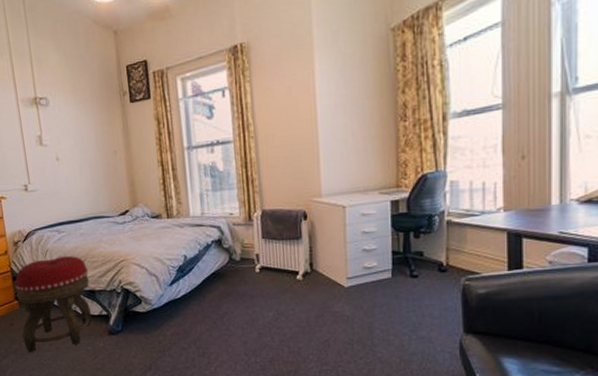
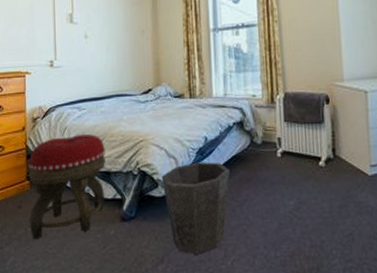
waste bin: none [144,279,211,362] -> present [161,162,230,254]

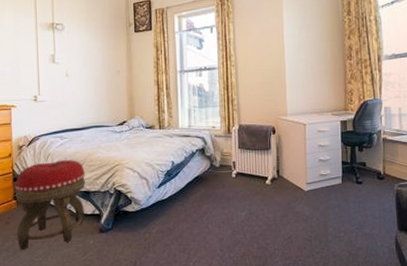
waste bin: present [161,162,230,254] -> none [134,182,193,258]

